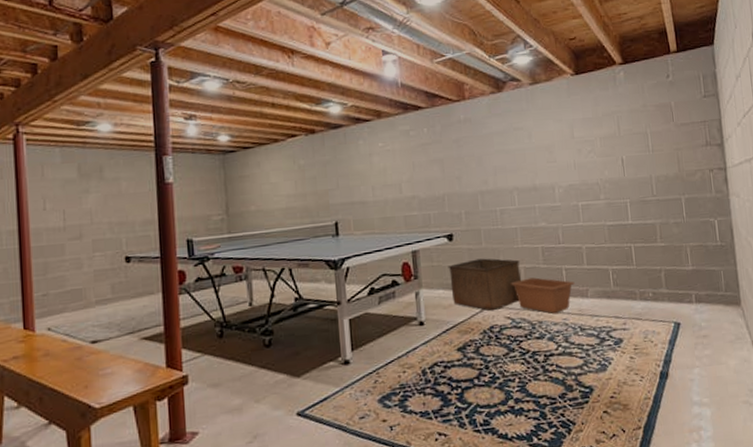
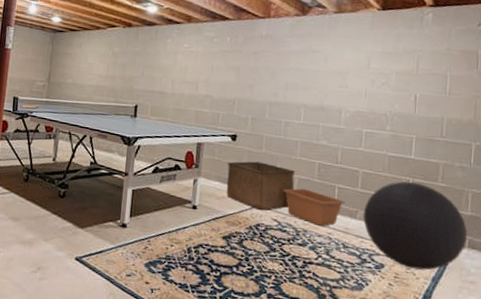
exercise ball: none [594,247,694,336] -> present [363,181,468,270]

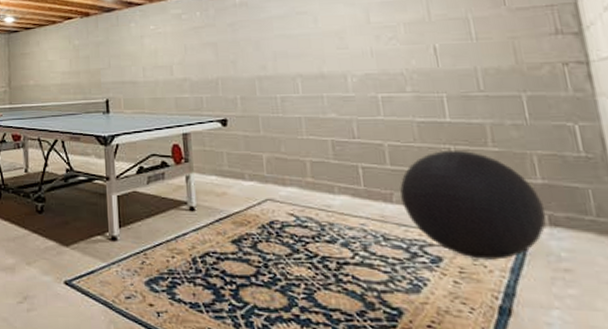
storage bin: present [226,161,296,211] -> none [221,147,306,205]
storage bin: present [283,188,346,226] -> none [294,173,375,216]

